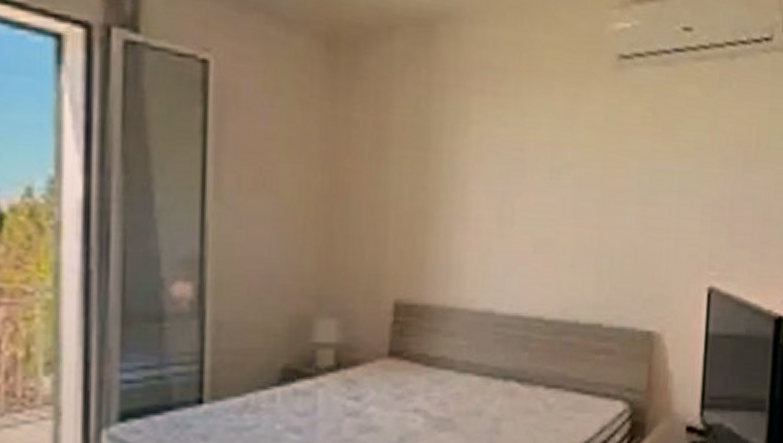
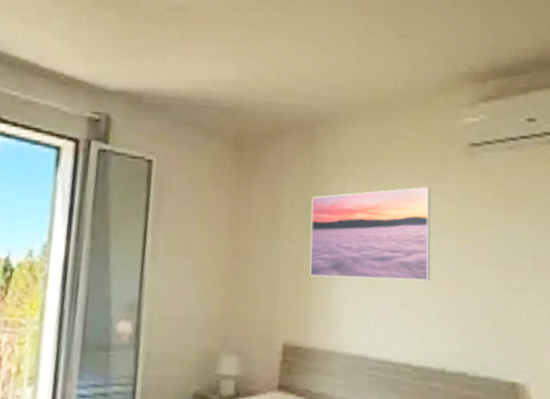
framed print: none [427,108,572,222] -> present [310,187,431,281]

